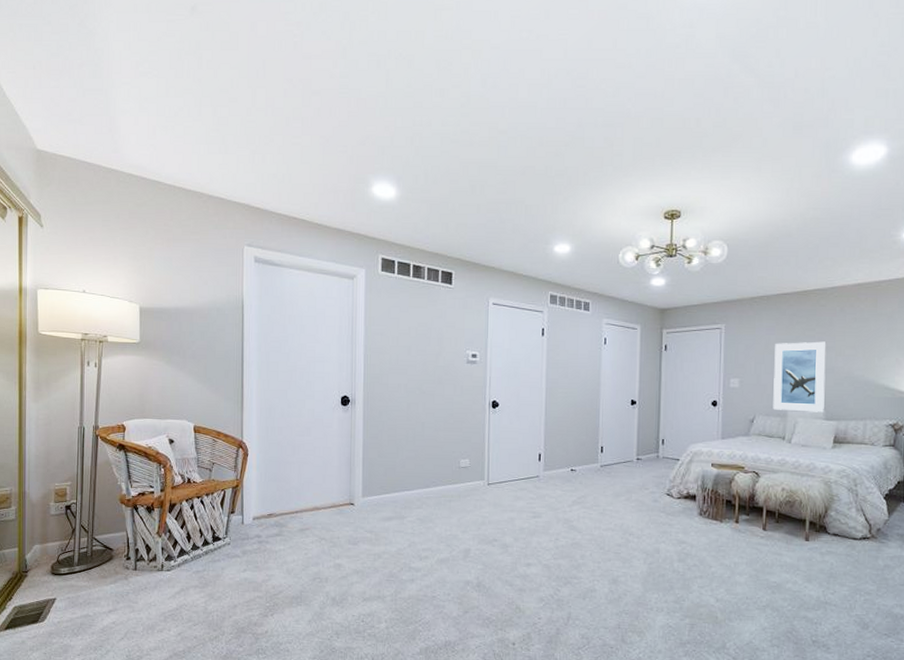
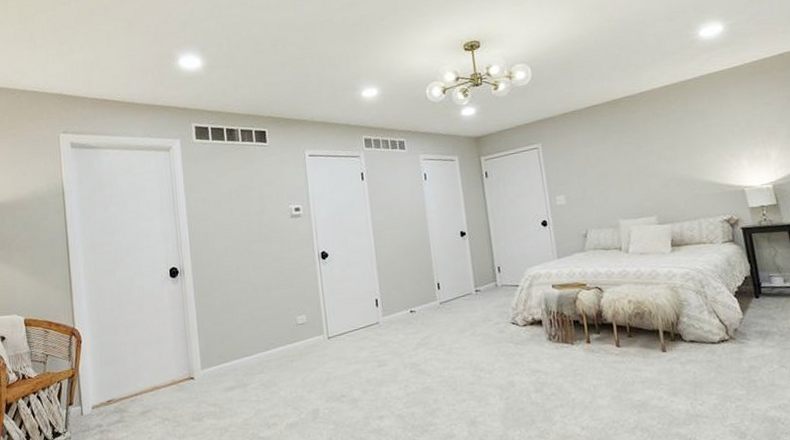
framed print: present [773,341,826,413] -> none [594,146,656,222]

